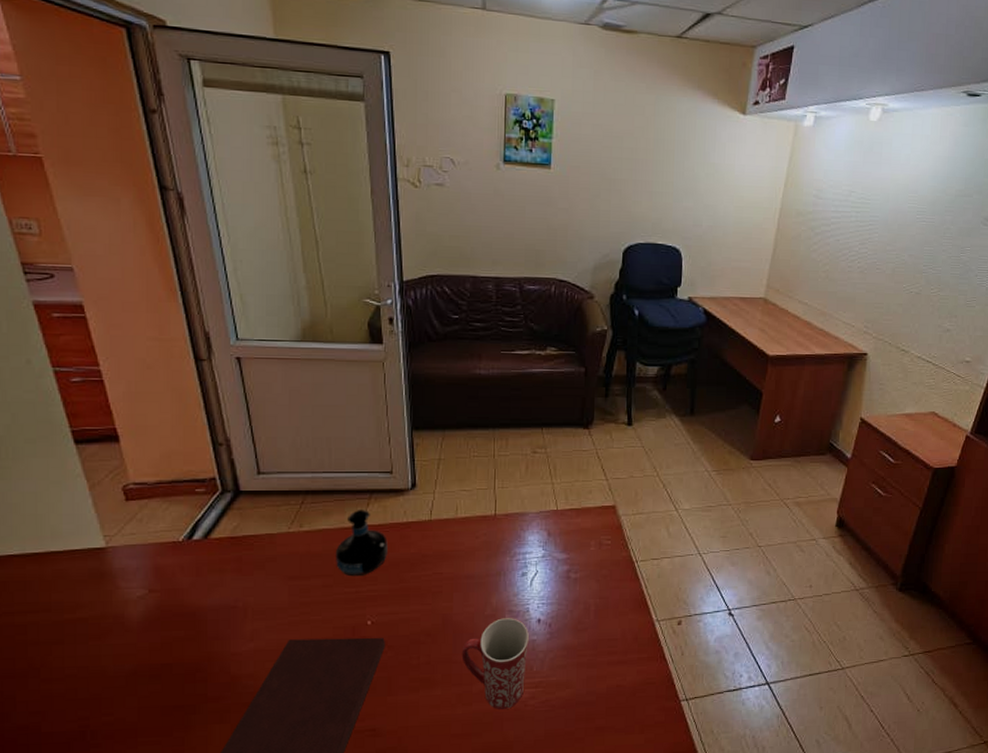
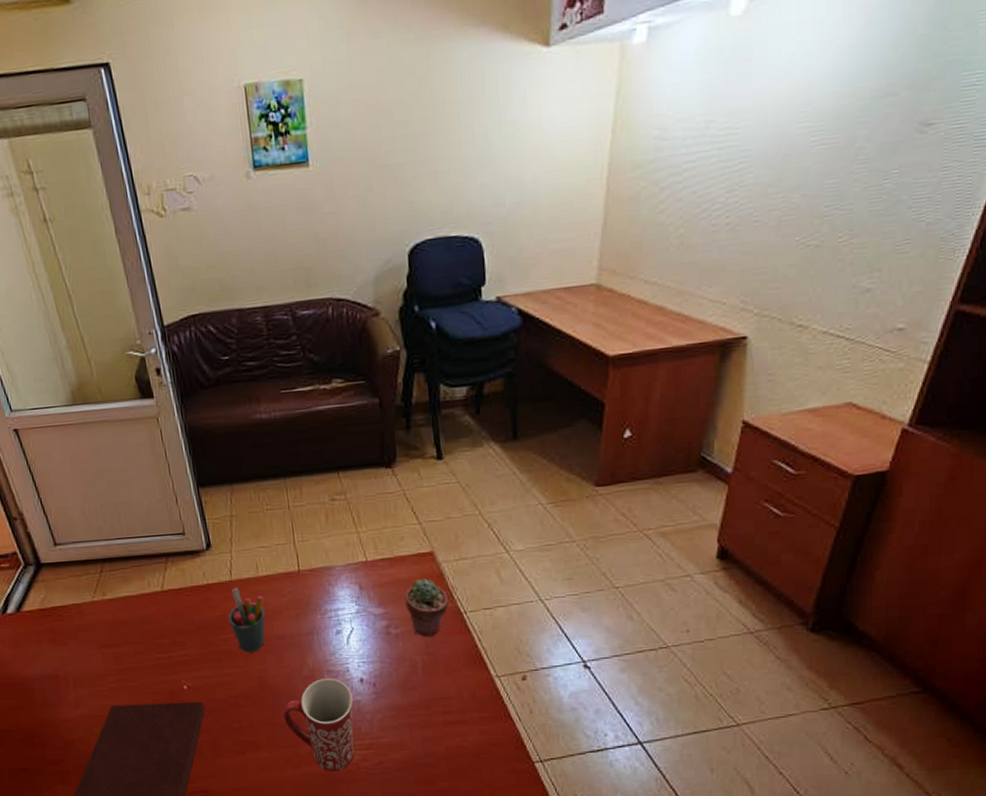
tequila bottle: present [336,510,388,577] -> none [141,574,193,643]
pen holder: none [422,527,458,591] -> present [227,588,265,653]
potted succulent: none [586,529,624,582] -> present [405,579,450,637]

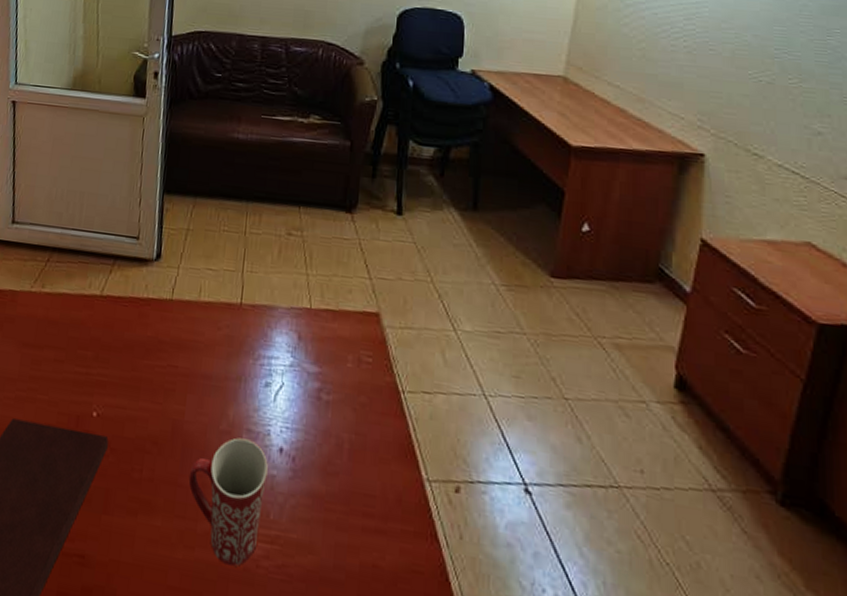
pen holder: present [227,588,265,653] -> none [158,309,199,389]
potted succulent: present [405,579,450,637] -> none [342,341,389,413]

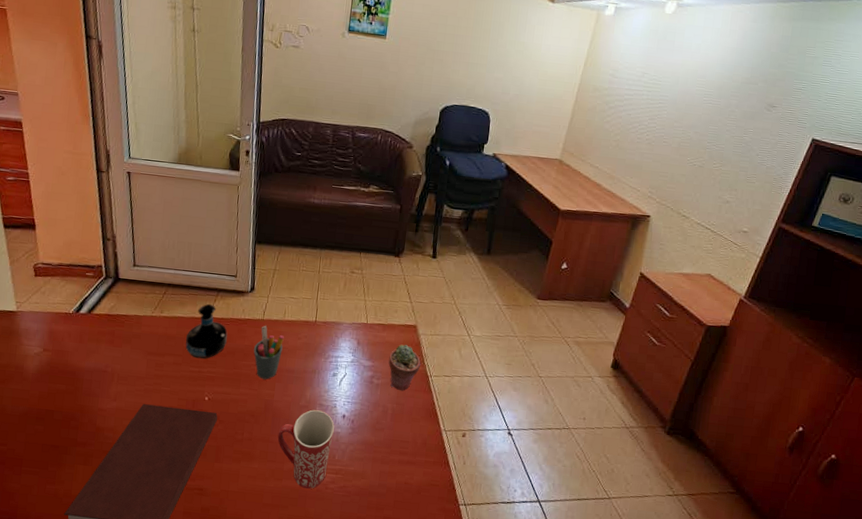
tequila bottle: none [70,276,126,355] -> present [185,304,228,359]
pen holder: none [158,309,199,389] -> present [253,326,284,380]
potted succulent: none [342,341,389,413] -> present [388,344,421,391]

